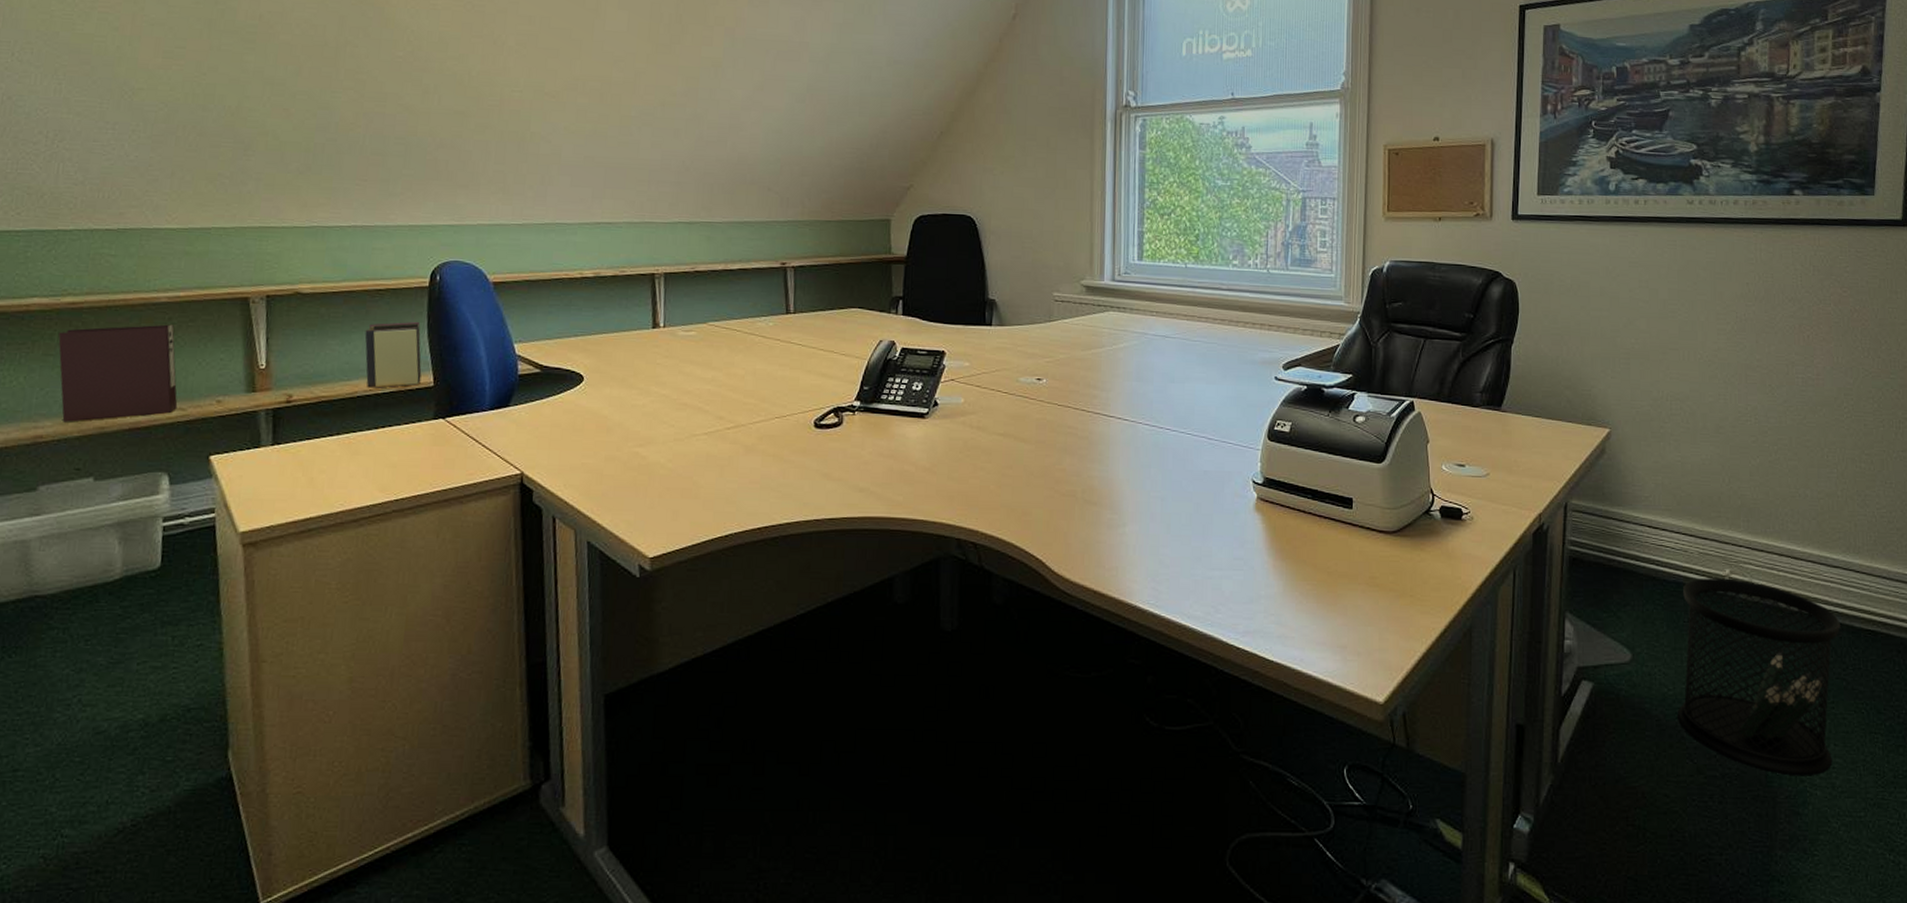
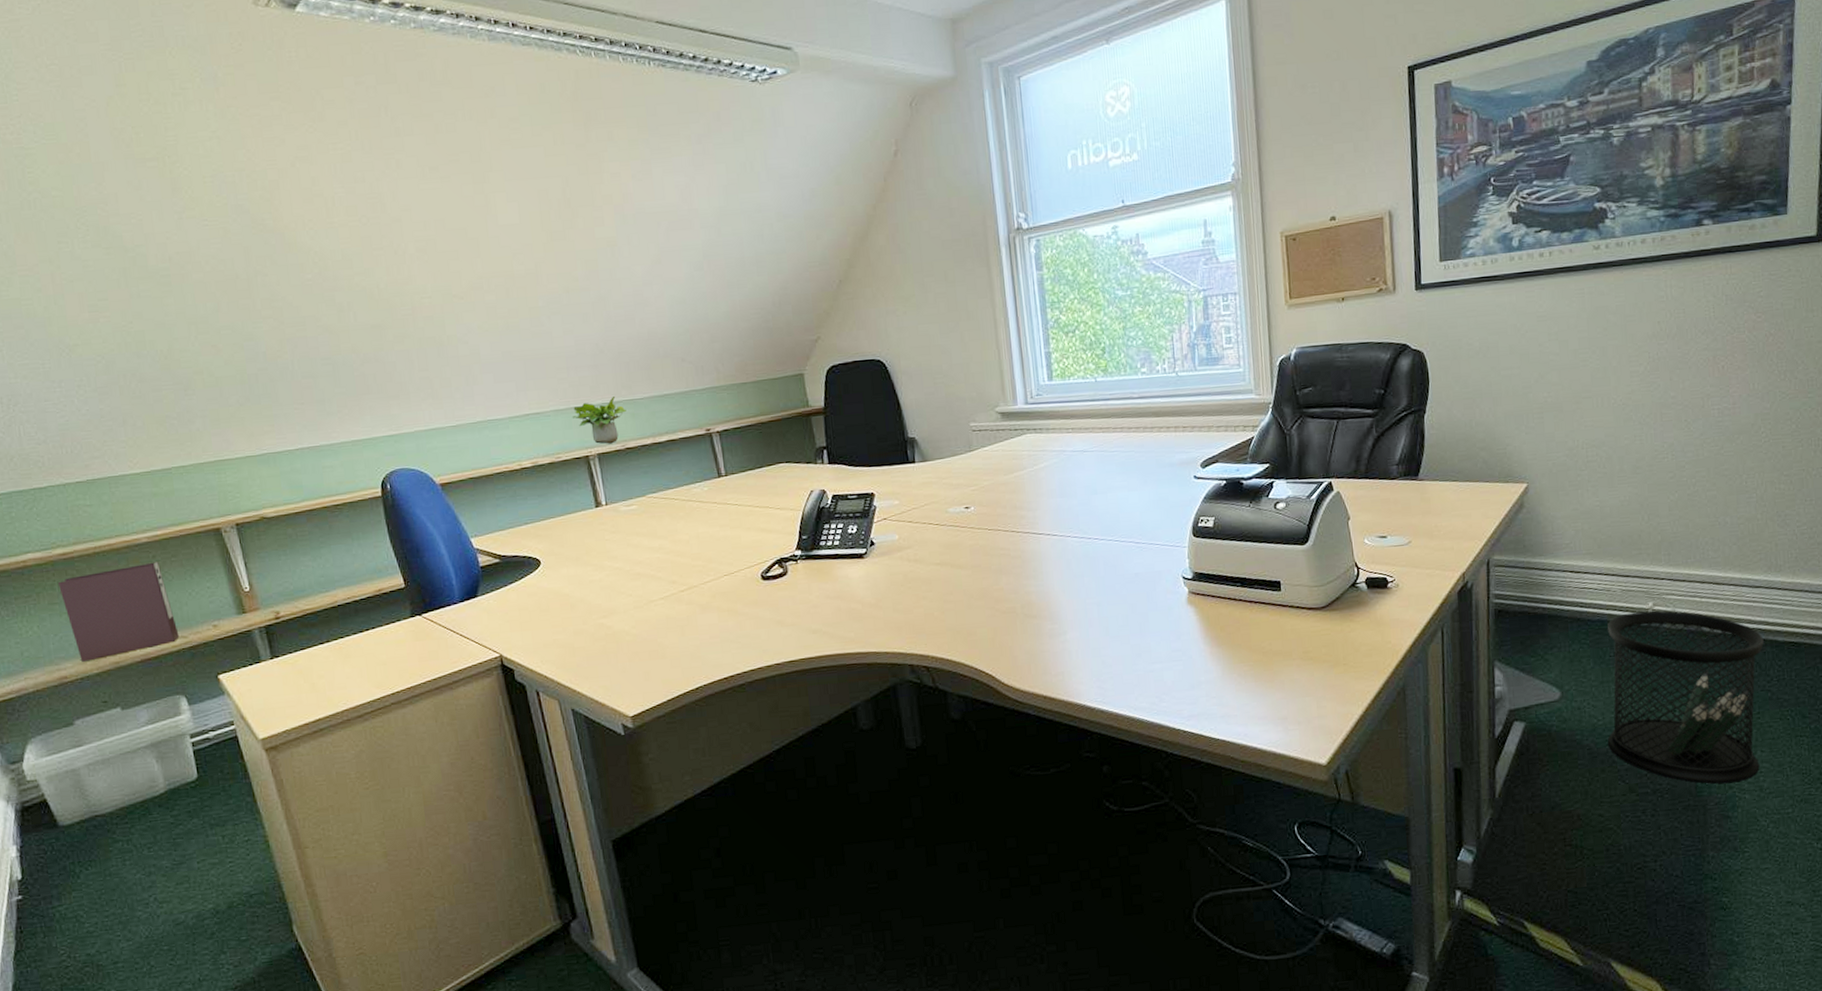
books: present [365,321,422,388] -> none [332,529,393,596]
potted plant: none [644,217,702,265] -> present [572,397,626,444]

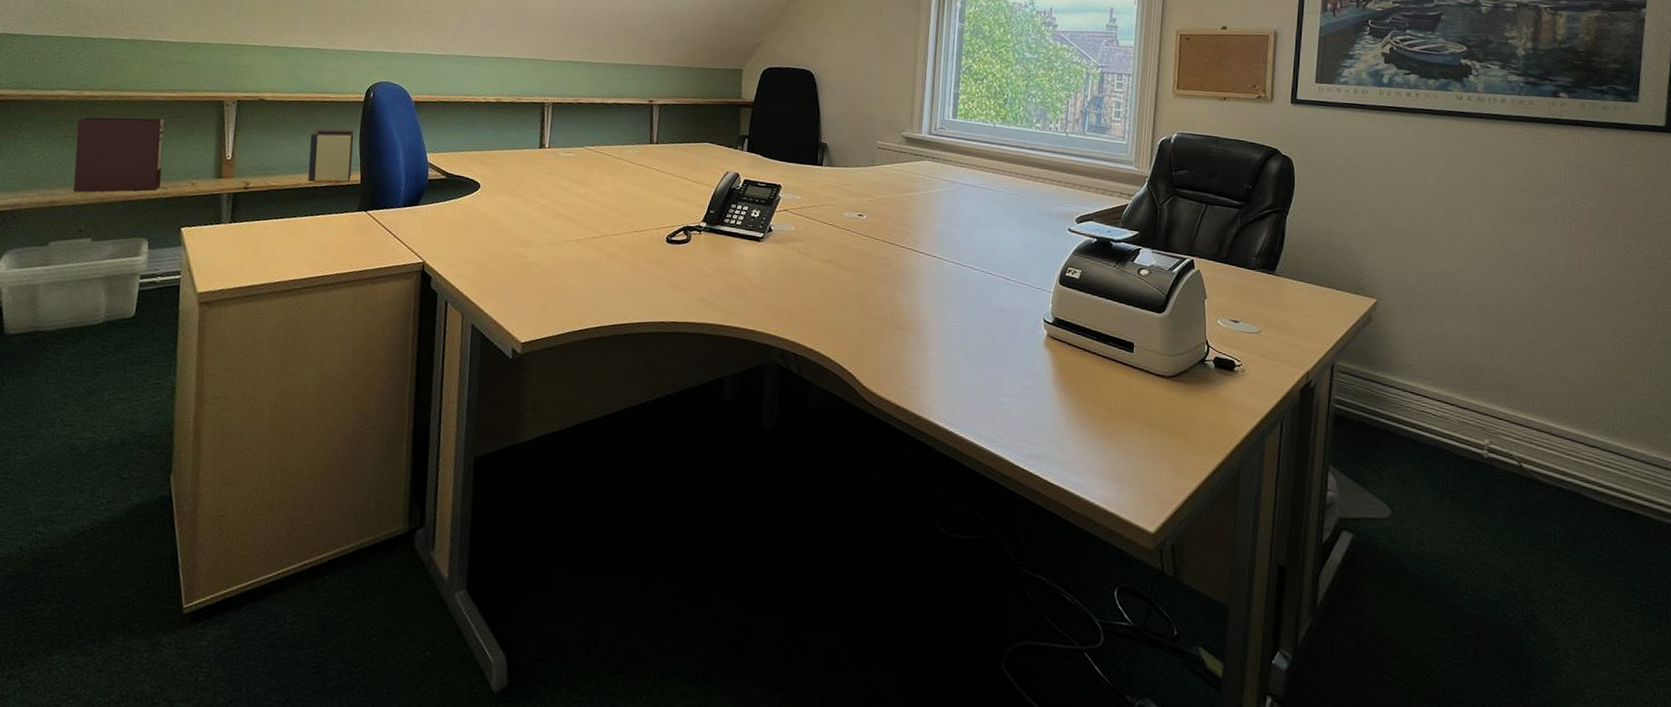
books: none [332,529,393,596] -> present [308,129,355,183]
potted plant: present [572,397,626,444] -> none [539,57,586,97]
pencil holder: present [1607,610,1764,784] -> none [1433,445,1597,645]

